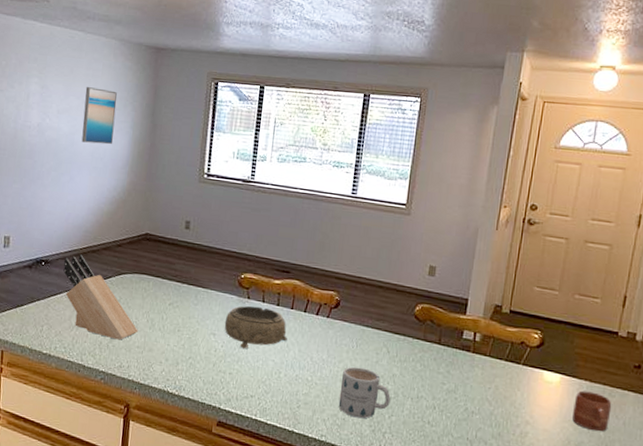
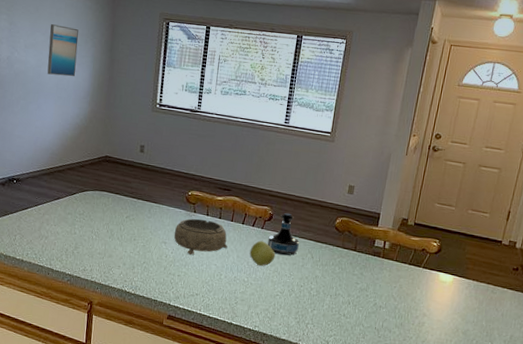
knife block: present [63,254,138,340] -> none [33,174,99,248]
apple: none [313,332,344,362] -> present [249,240,276,266]
tequila bottle: none [334,298,372,350] -> present [267,212,299,256]
mug: present [338,366,391,419] -> none [269,269,313,312]
mug: present [572,390,612,432] -> none [461,288,494,322]

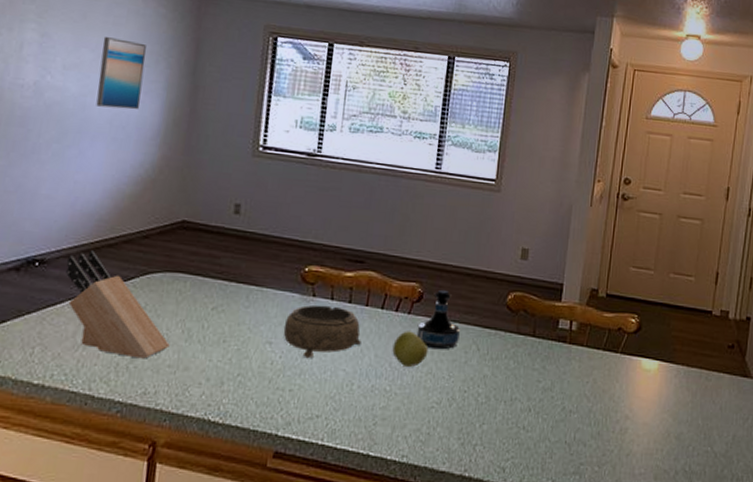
knife block: none [33,174,99,248] -> present [66,250,170,359]

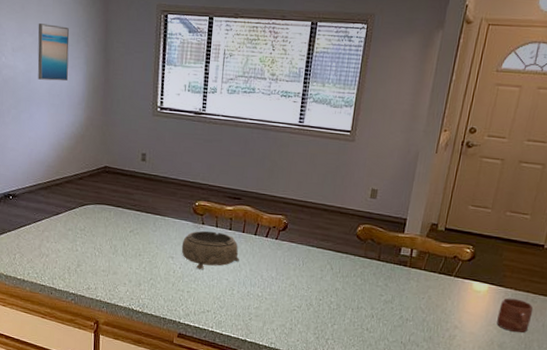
knife block: present [66,250,170,359] -> none [30,188,103,265]
apple: present [392,331,428,367] -> none [263,252,292,279]
tequila bottle: present [416,289,460,349] -> none [282,221,317,267]
mug: none [671,376,709,420] -> present [497,298,534,333]

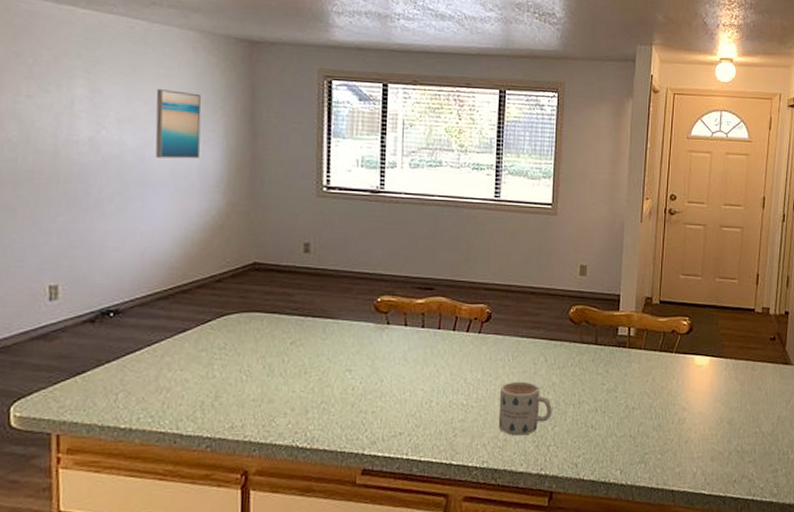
decorative bowl: present [181,230,239,270] -> none [361,331,436,382]
mug: none [286,282,333,328] -> present [498,381,552,436]
mug: present [497,298,534,333] -> none [723,369,755,406]

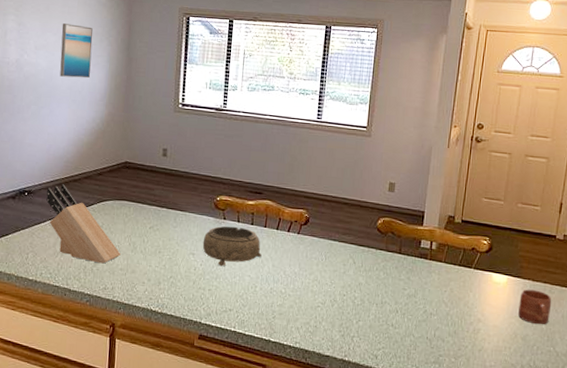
knife block: none [142,297,252,396] -> present [46,184,121,264]
decorative bowl: none [361,331,436,382] -> present [202,226,262,267]
mug: present [498,381,552,436] -> none [310,278,358,325]
mug: none [723,369,755,406] -> present [518,289,552,325]

